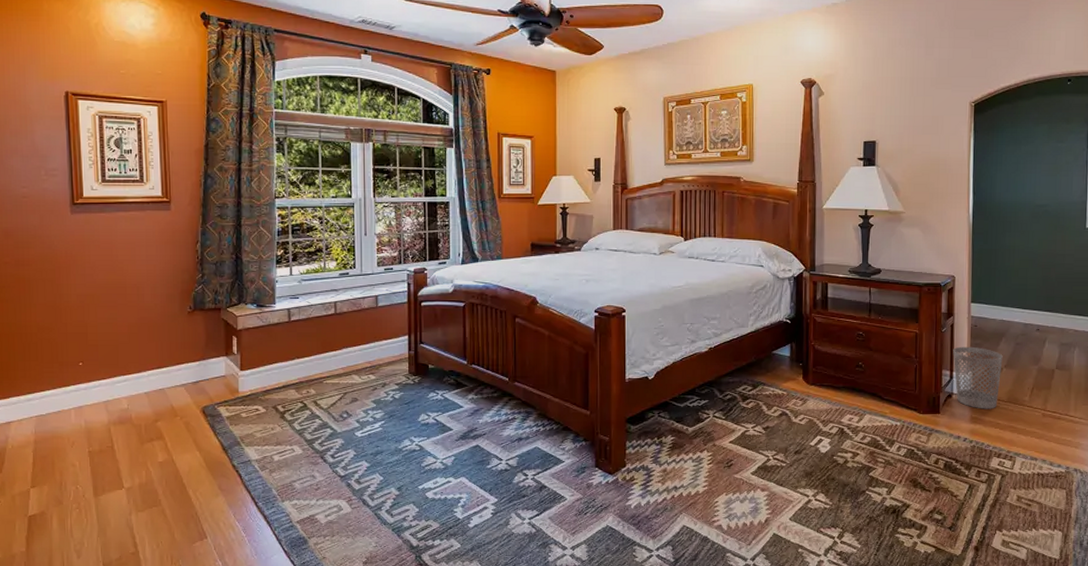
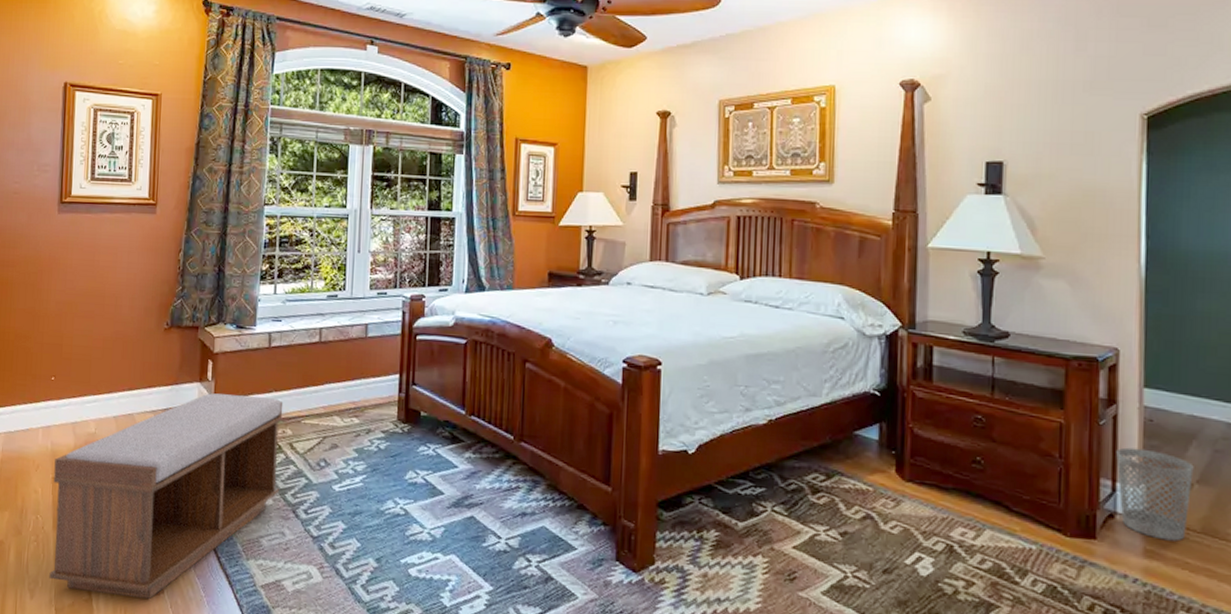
bench: none [90,365,308,545] -> present [49,393,284,599]

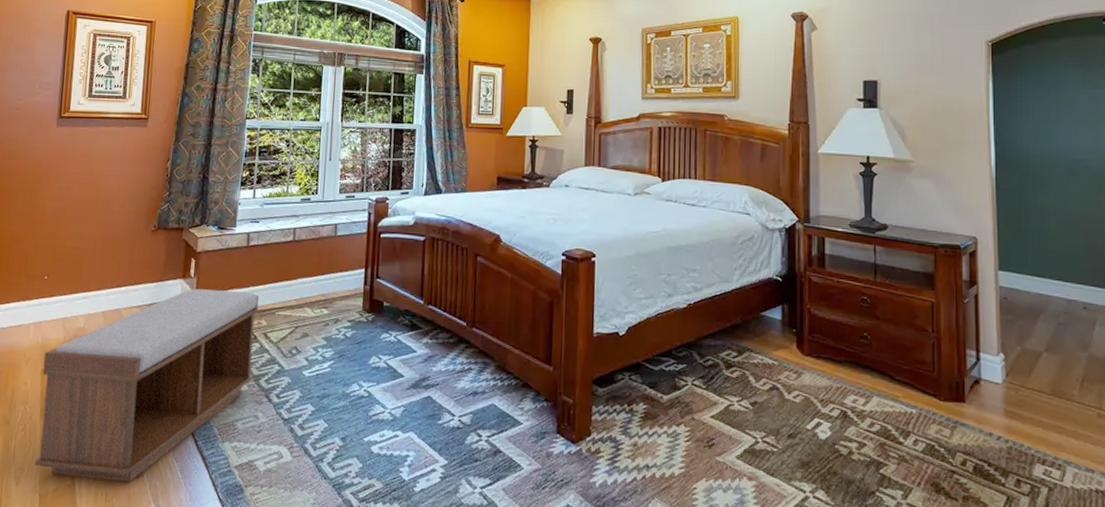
wastebasket: present [1116,447,1194,541] -> none [978,322,1042,403]

